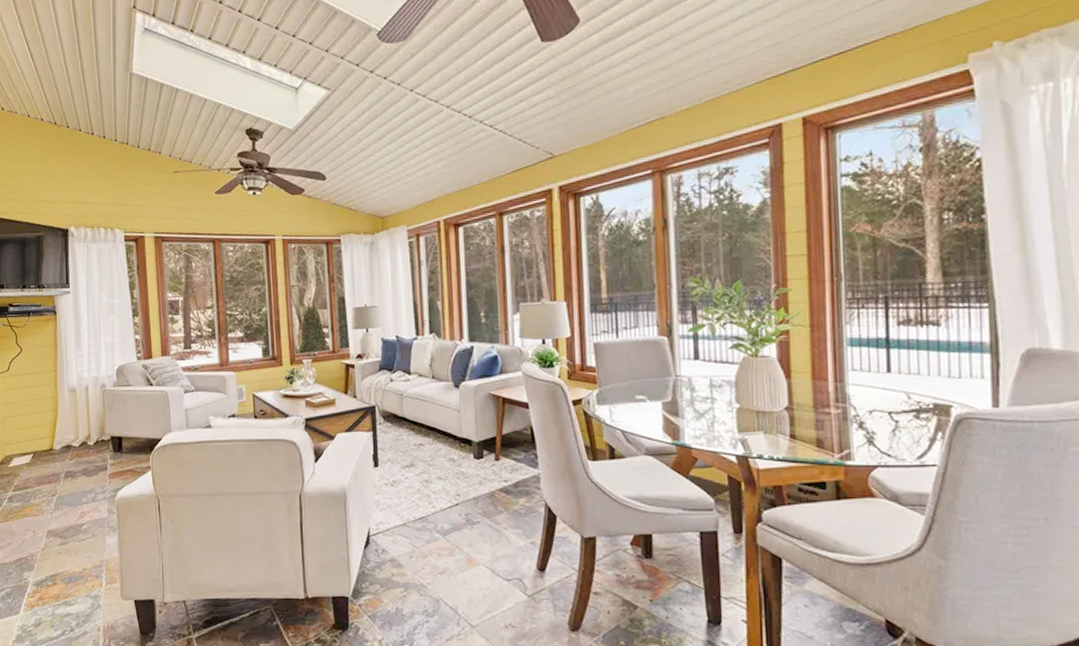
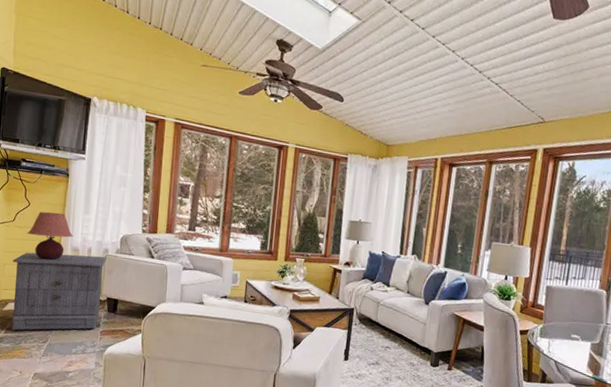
nightstand: none [12,392,105,487] -> present [12,252,107,331]
table lamp: none [22,353,69,406] -> present [26,211,74,260]

